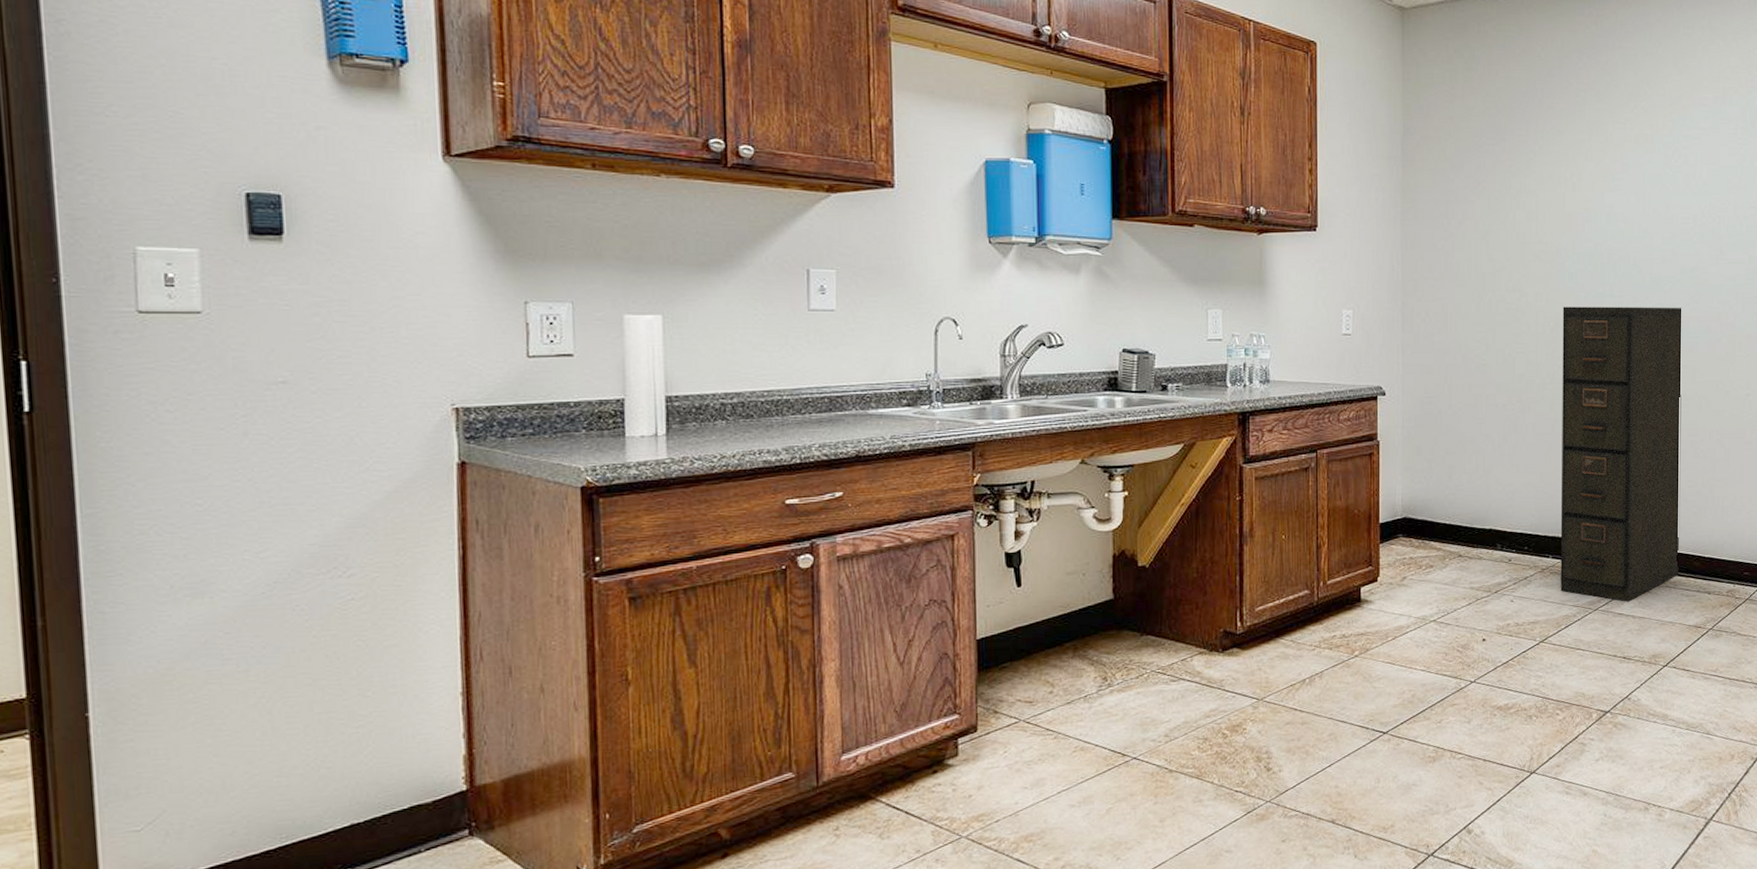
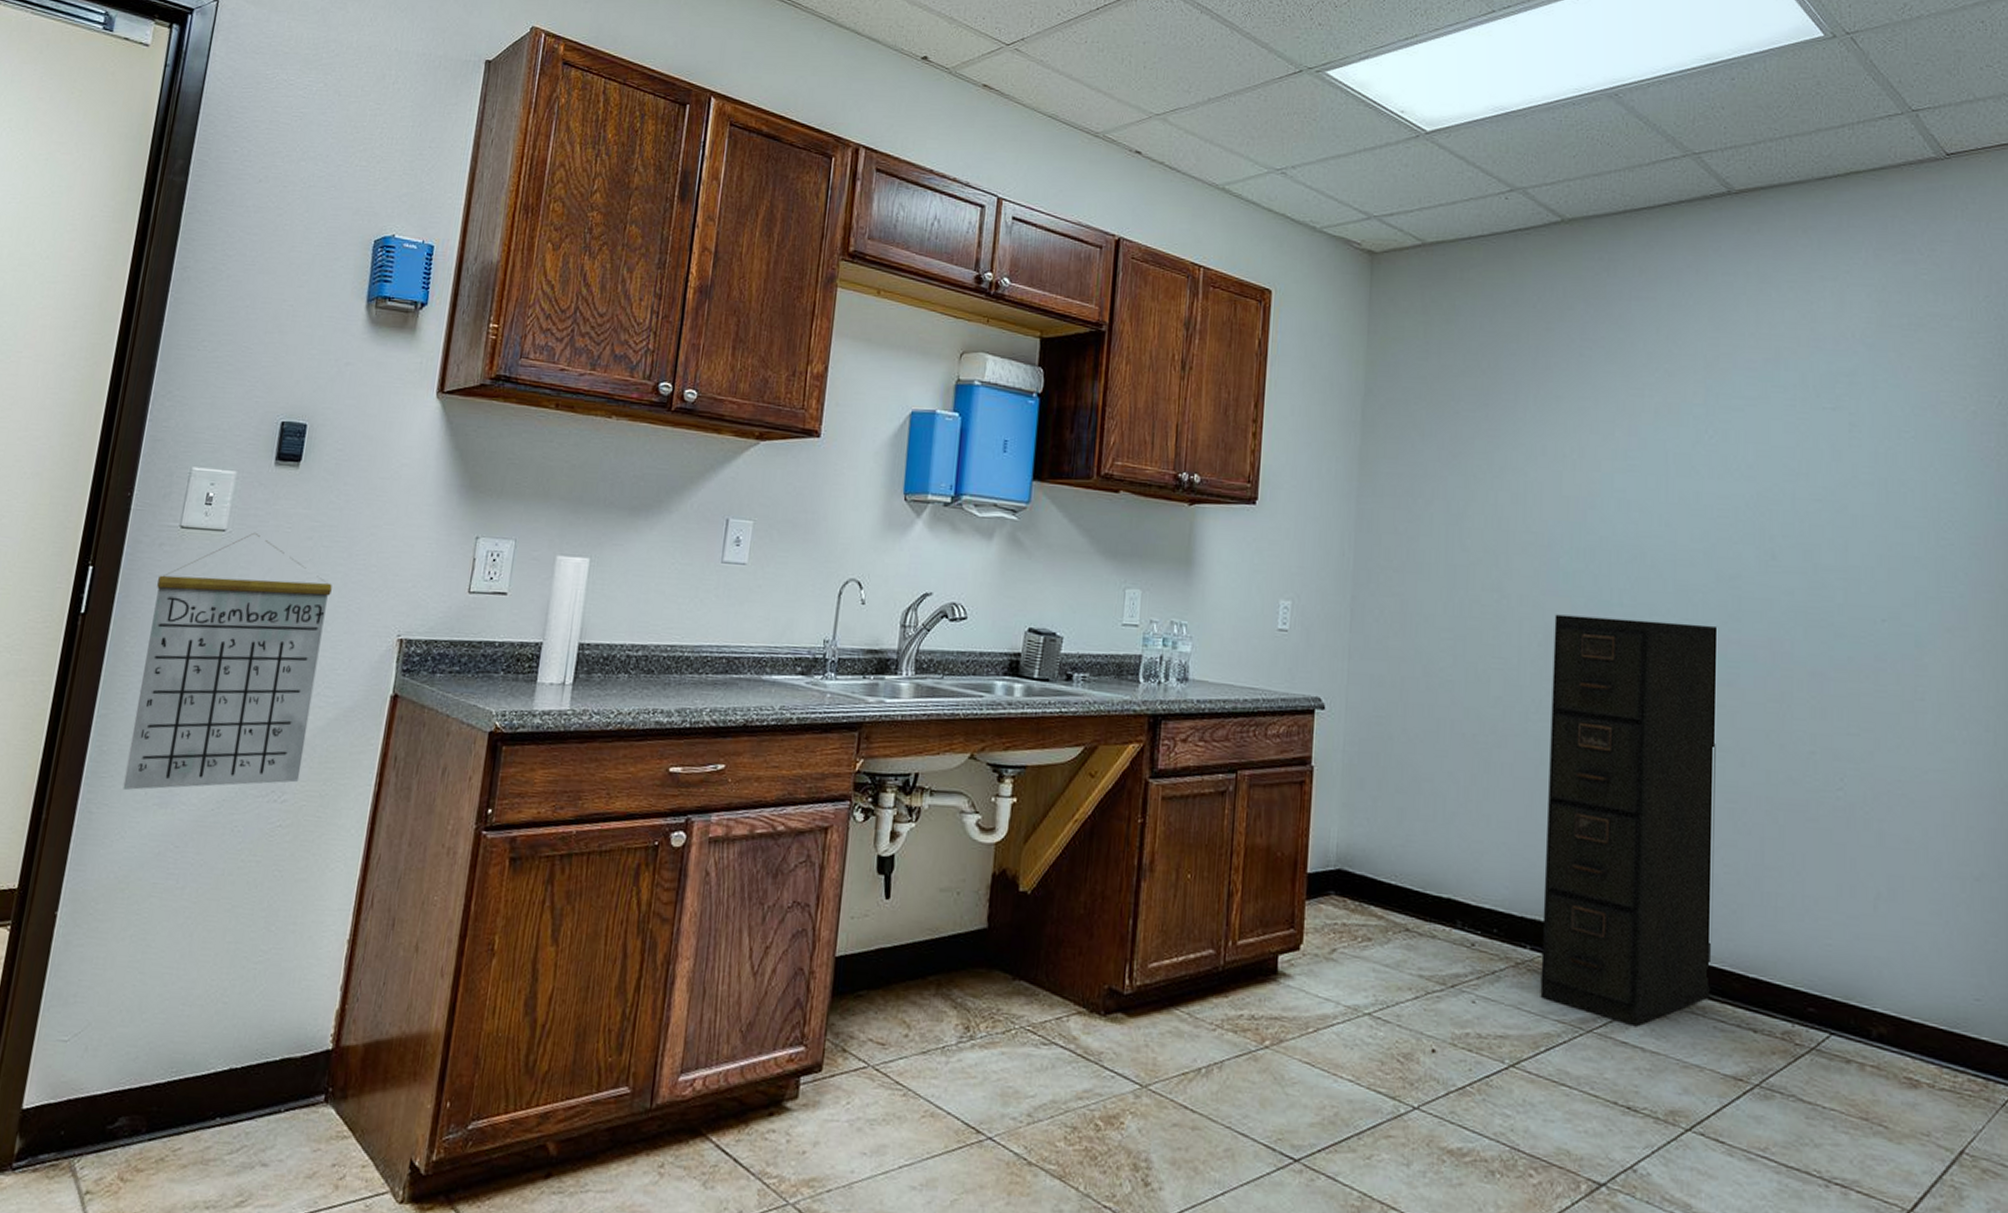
calendar: none [123,312,365,587] -> present [123,532,332,791]

